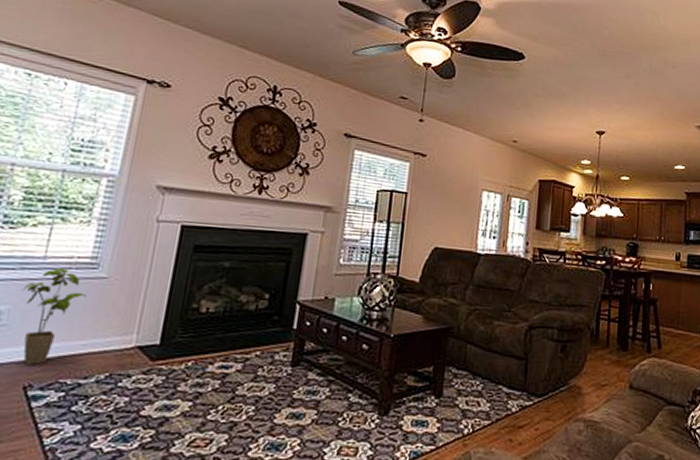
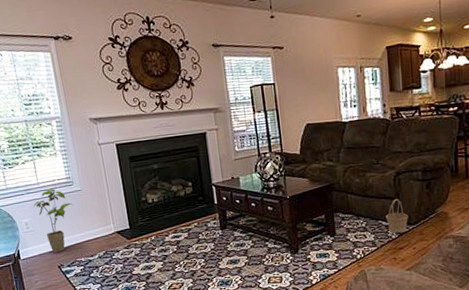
basket: none [507,359,535,405] -> present [385,198,408,233]

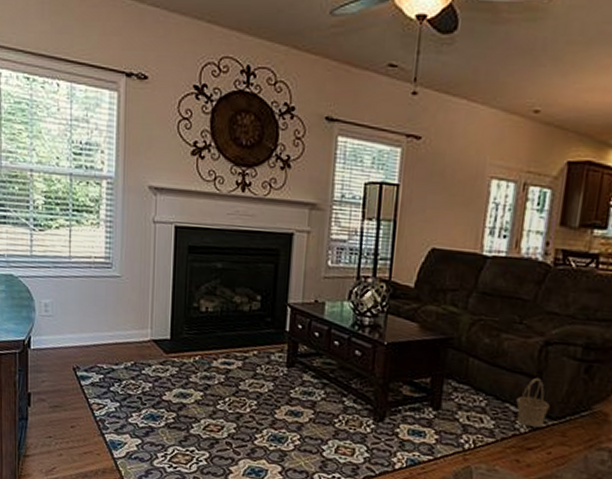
house plant: present [33,189,73,253] -> none [58,267,107,351]

